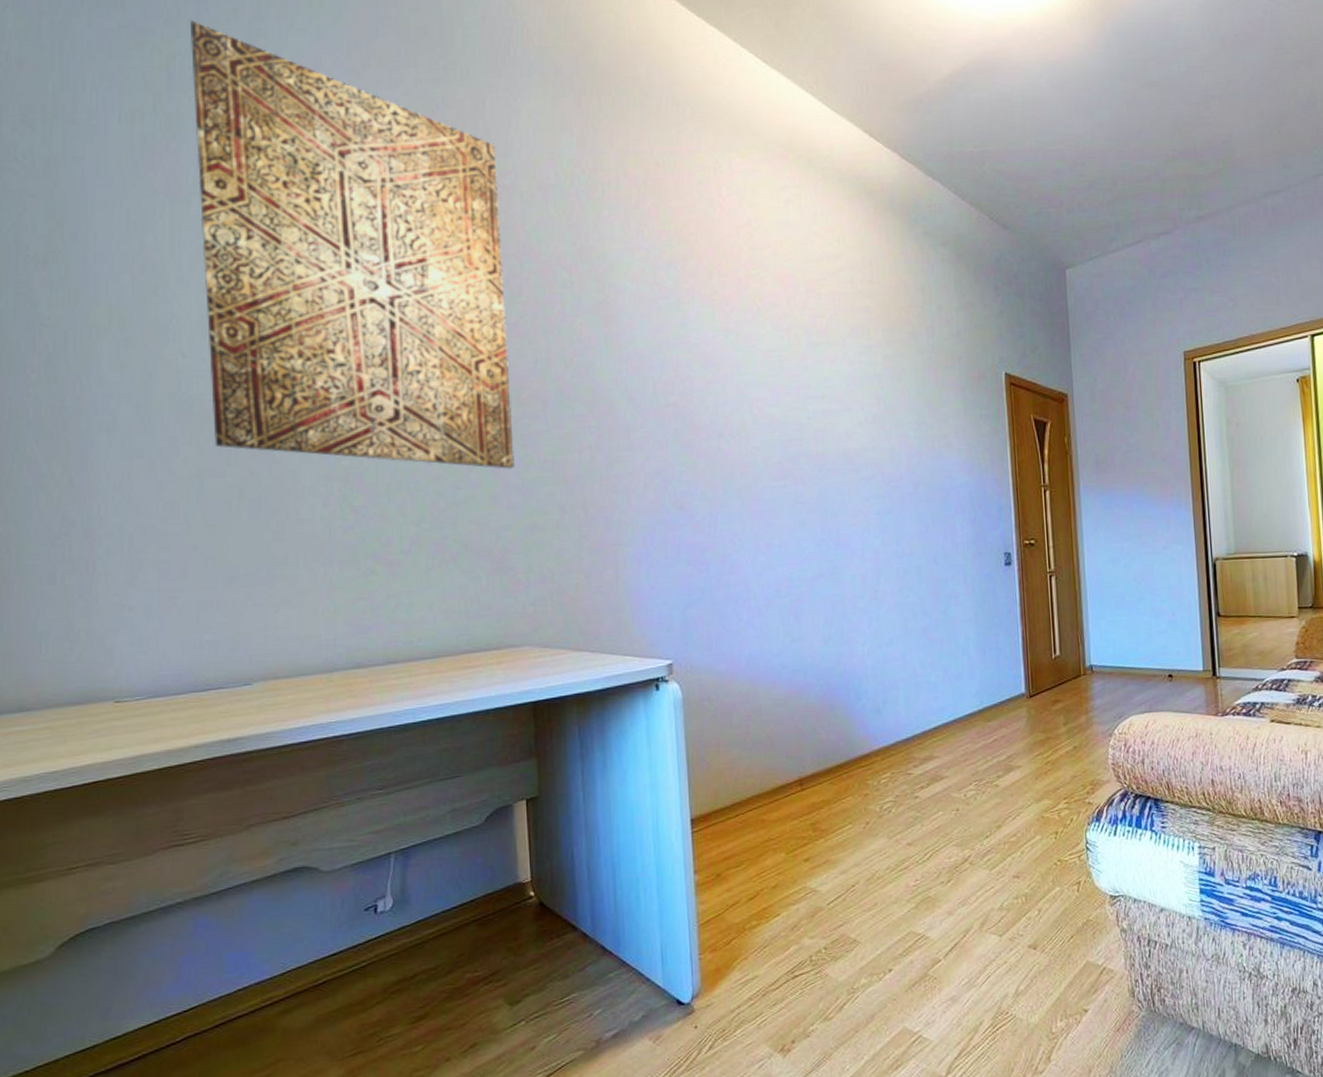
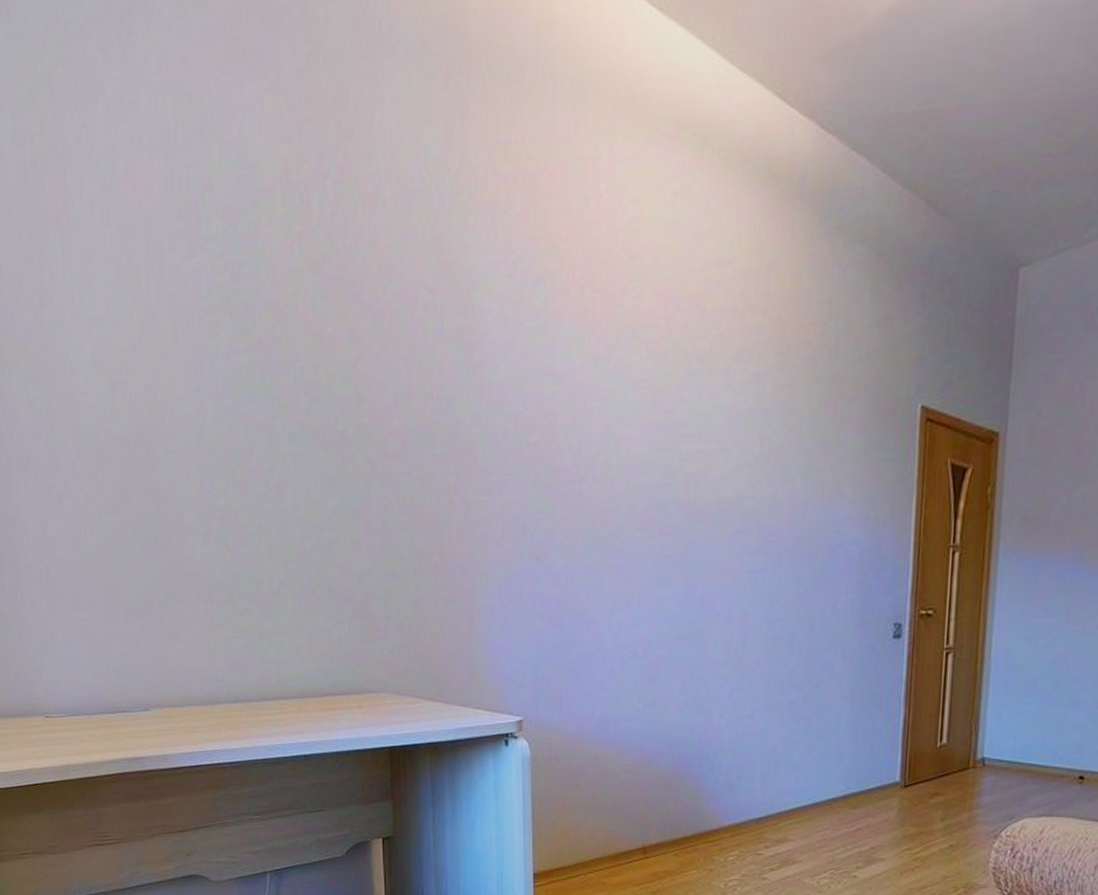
wall art: present [191,20,516,469] -> none [67,23,376,512]

